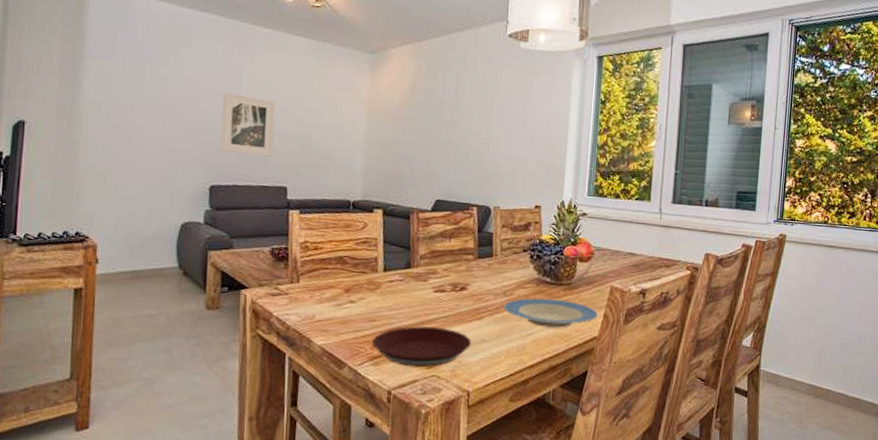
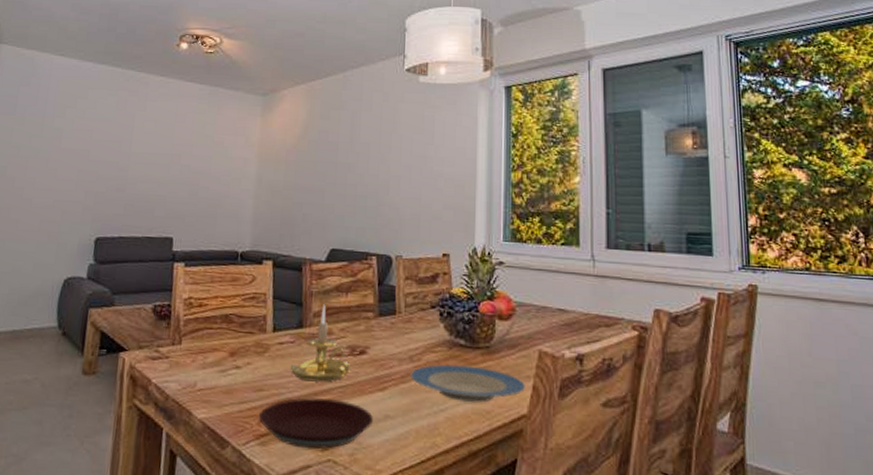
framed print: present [220,93,275,156] -> none [109,142,165,205]
candle holder: none [399,248,453,313] -> present [290,304,351,382]

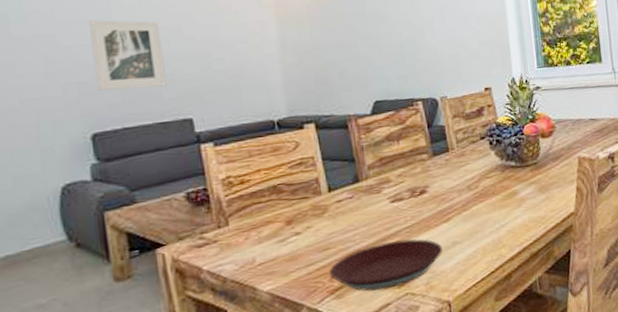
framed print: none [109,142,165,205] -> present [89,20,167,91]
candle holder: present [290,304,351,382] -> none [352,155,414,231]
plate: present [410,364,527,403] -> none [470,181,572,215]

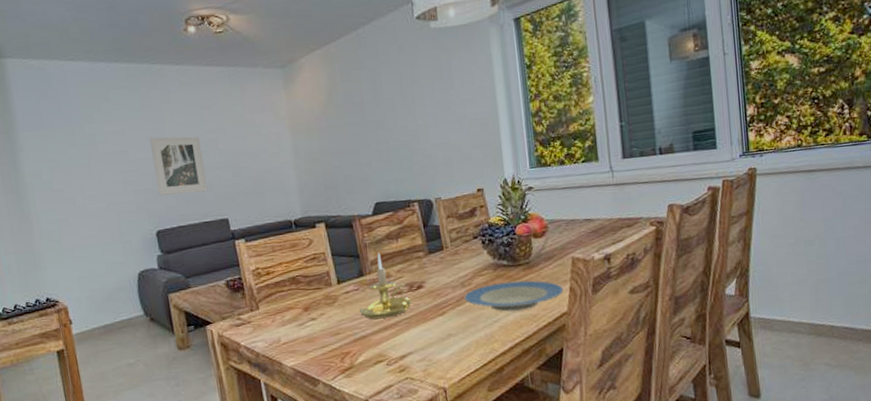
plate: present [330,239,443,292] -> none [340,329,438,373]
candle holder: none [352,155,414,231] -> present [358,252,412,320]
plate: none [470,181,572,215] -> present [464,280,565,312]

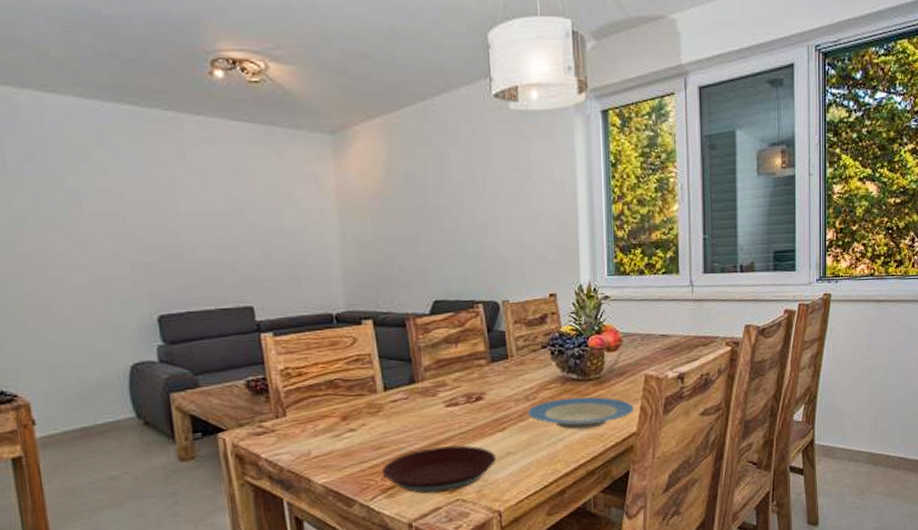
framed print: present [150,136,208,196] -> none [156,201,229,273]
plate: none [340,329,438,373] -> present [382,445,496,494]
candle holder: present [358,252,412,320] -> none [407,357,469,433]

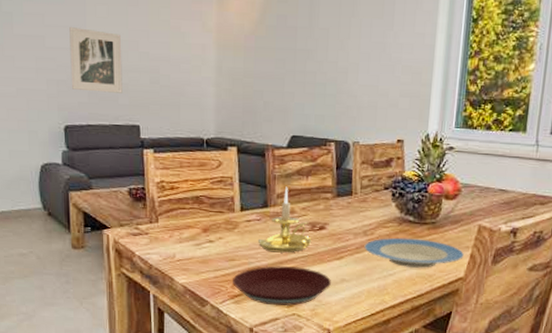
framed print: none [156,201,229,273] -> present [69,27,122,93]
candle holder: none [407,357,469,433] -> present [257,186,312,253]

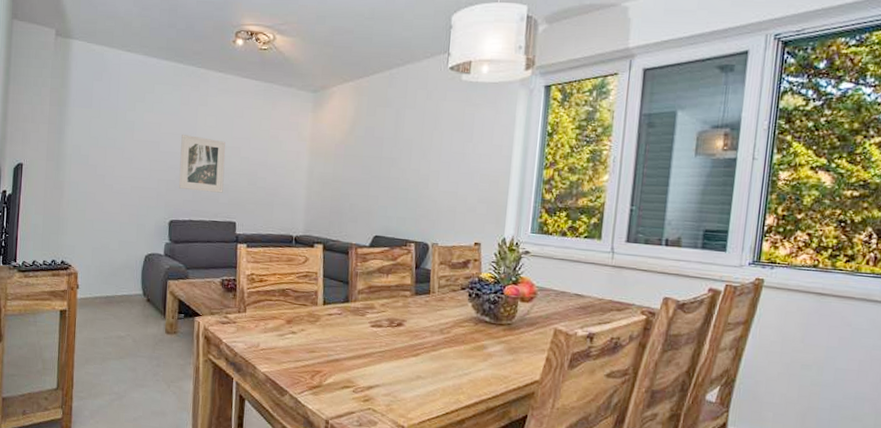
plate: present [233,266,331,307] -> none [312,359,407,401]
candle holder: present [257,186,312,253] -> none [337,283,390,348]
plate: present [364,237,465,268] -> none [440,337,541,369]

